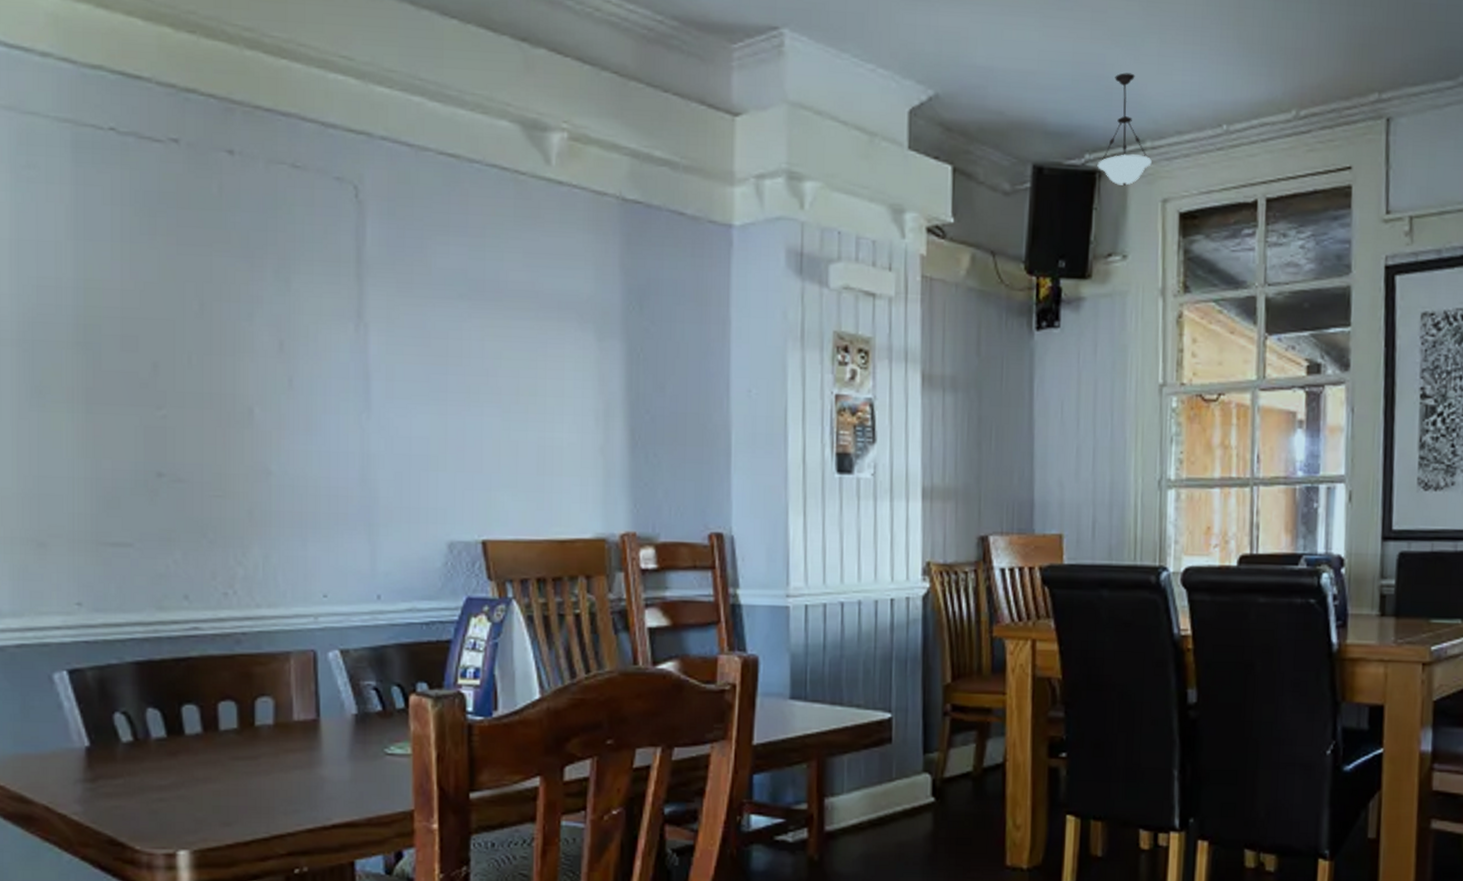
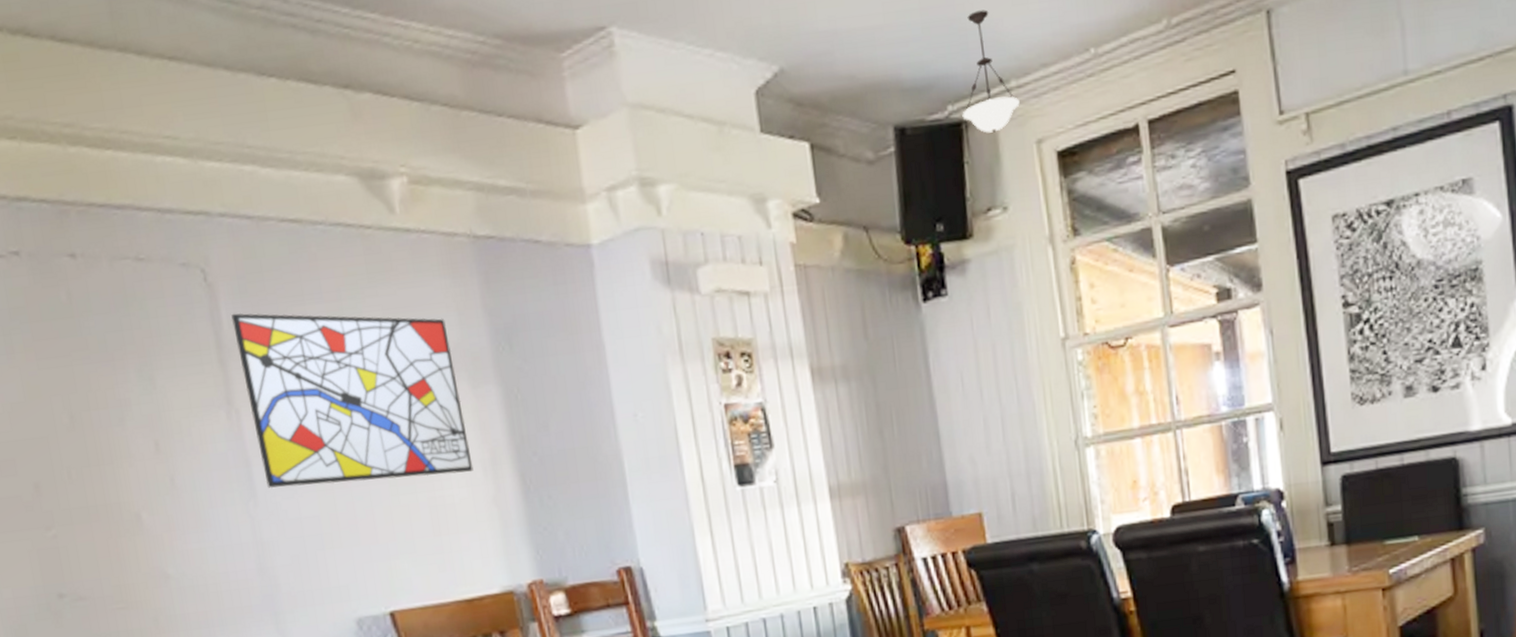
wall art: none [376,232,586,419] -> present [231,313,474,489]

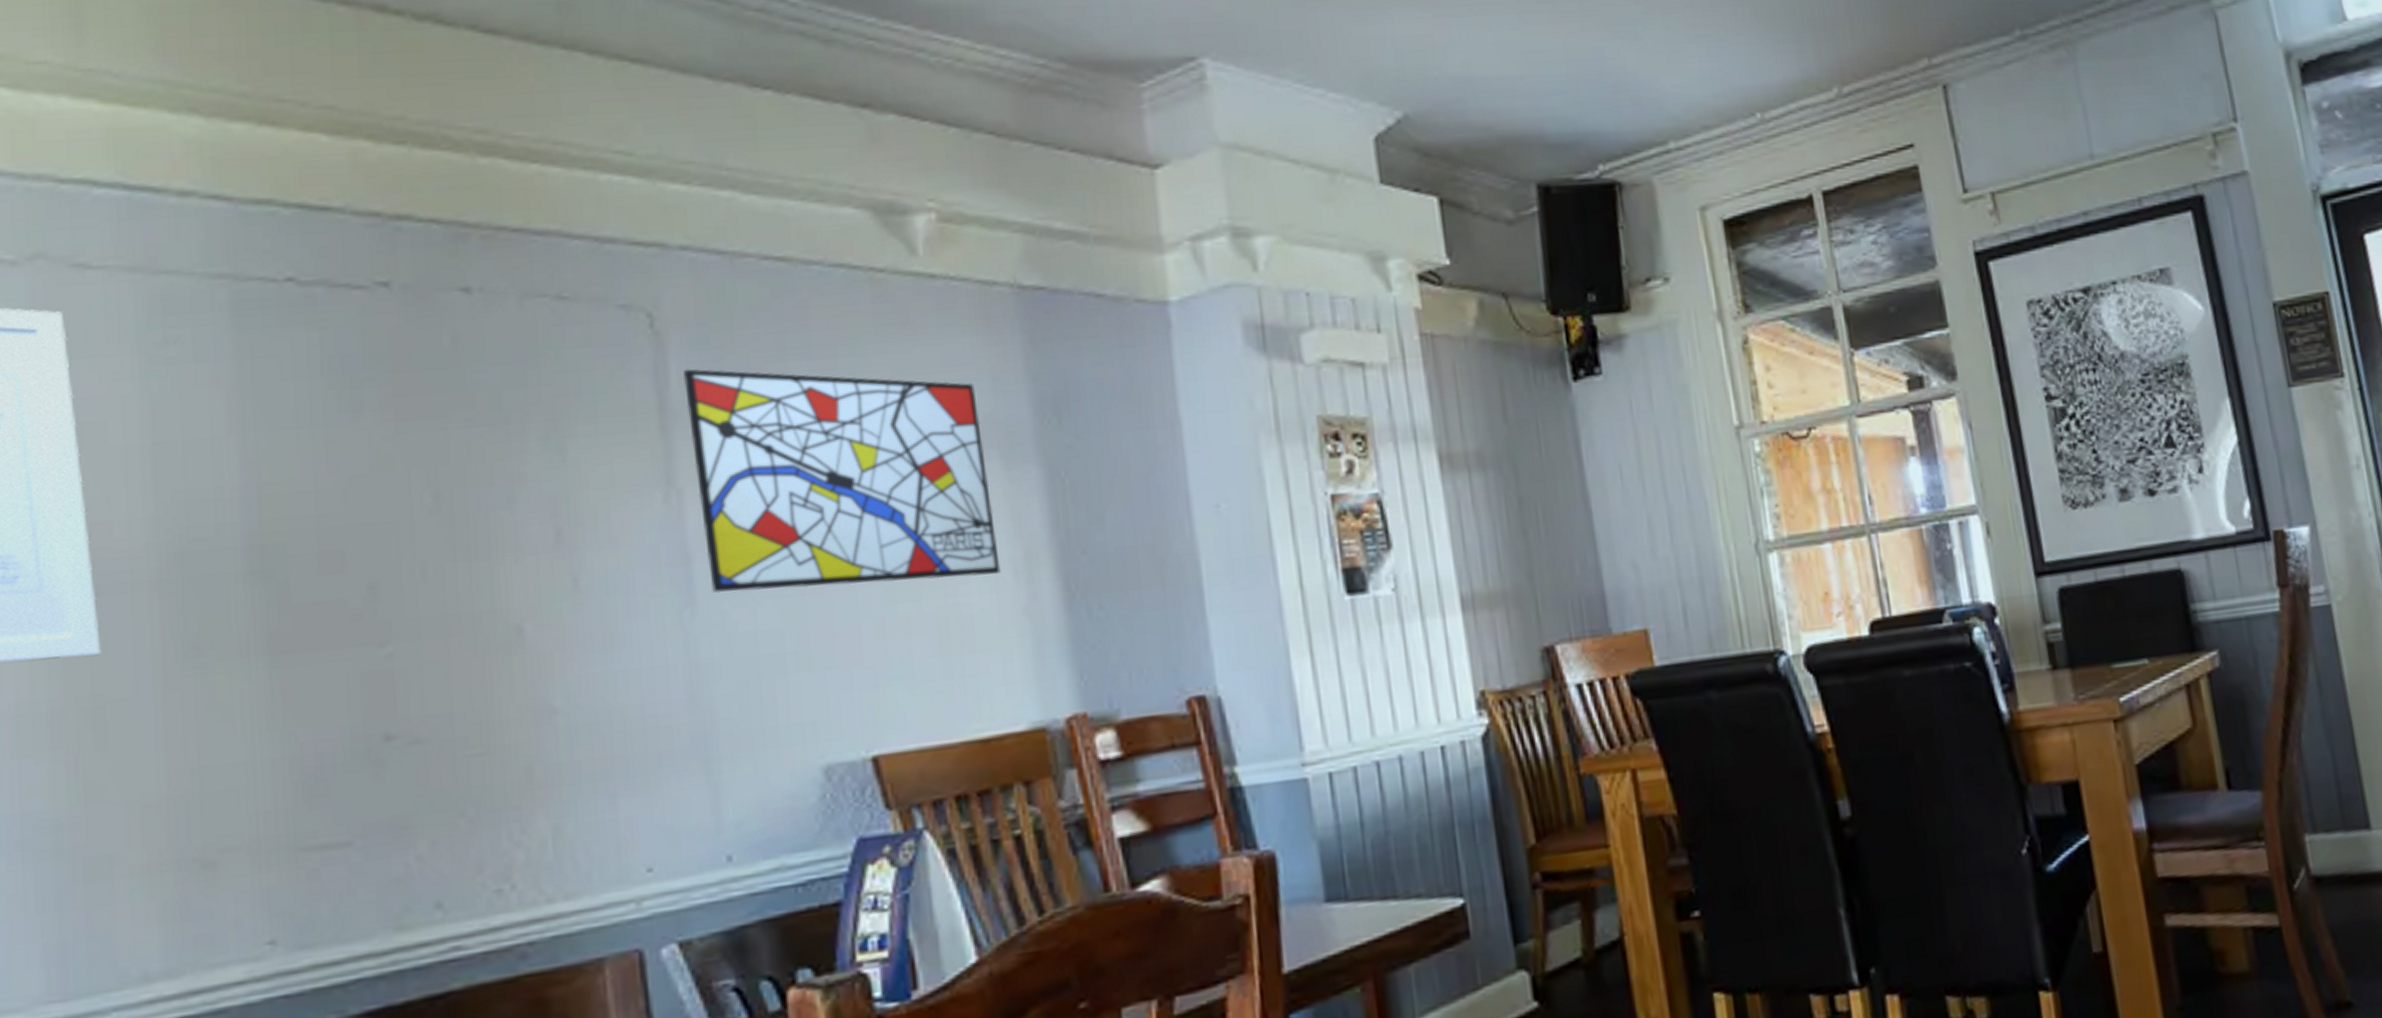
pendant light: present [962,9,1020,133] -> none [1615,66,1680,197]

